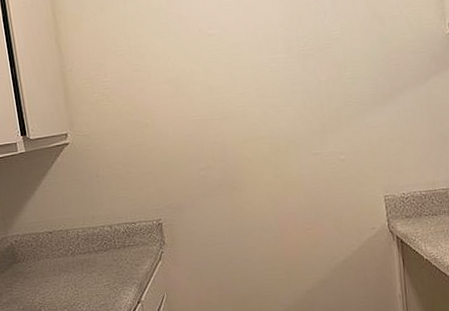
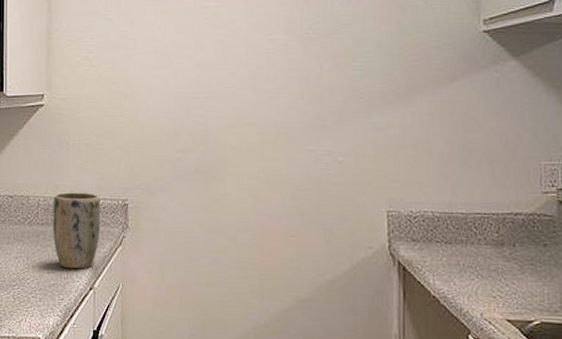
plant pot: none [91,218,140,289] -> present [52,192,101,269]

